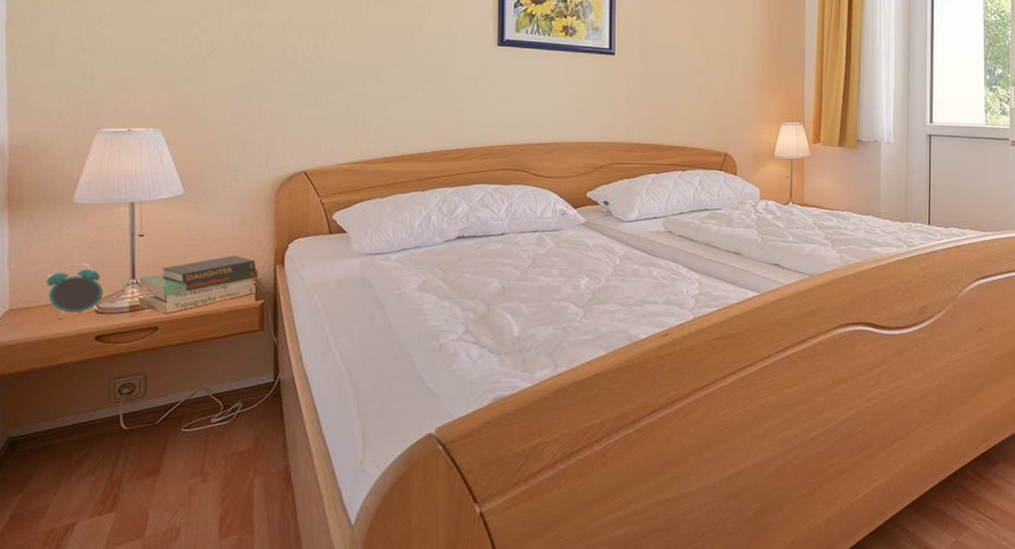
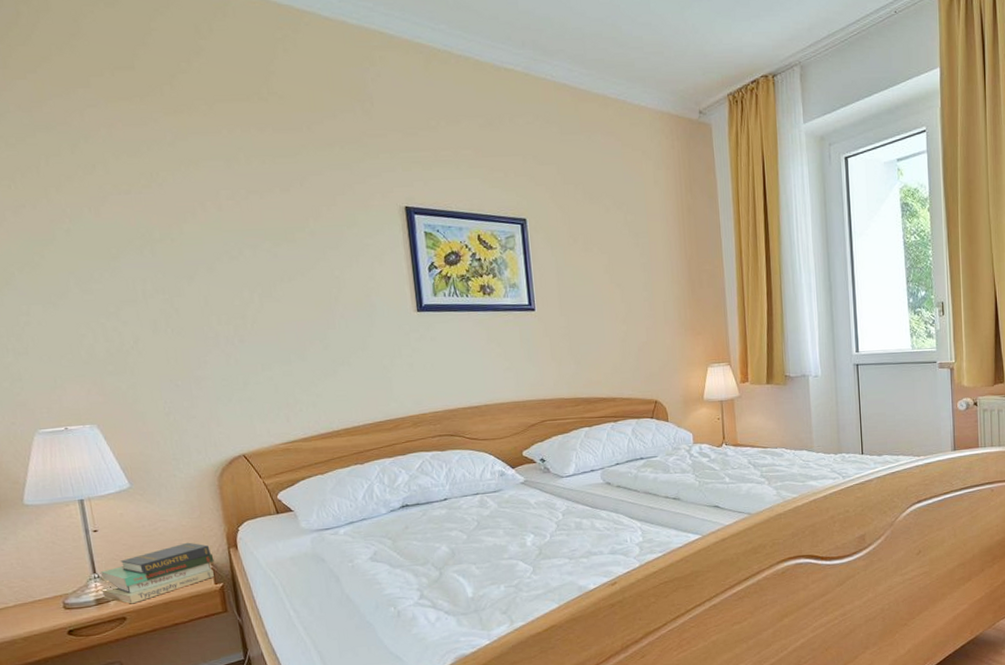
alarm clock: present [47,263,103,320] -> none [11,562,71,618]

